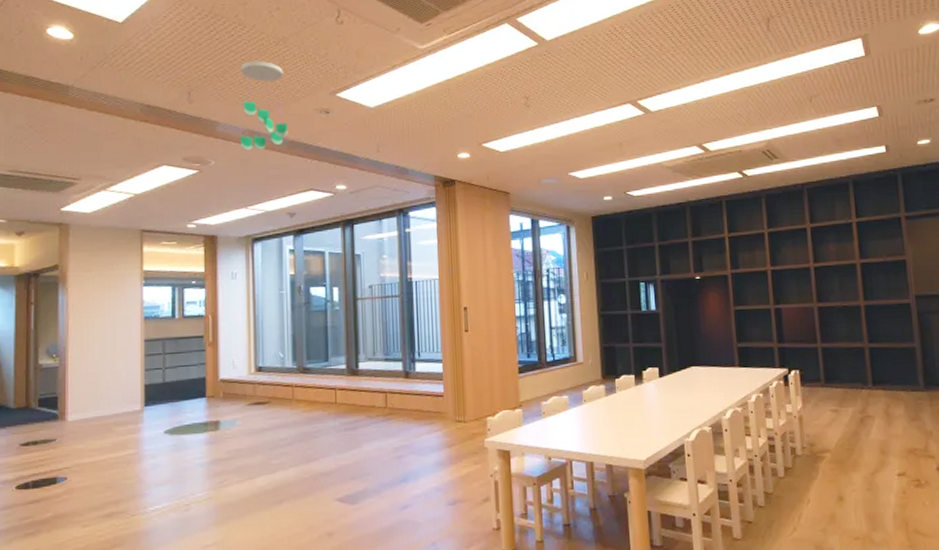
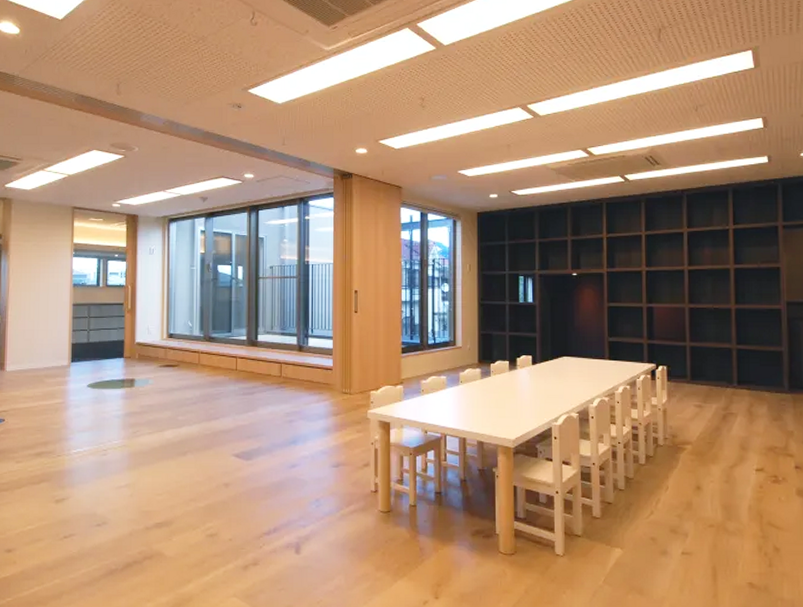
ceiling mobile: present [239,61,289,151] -> none [160,57,204,139]

